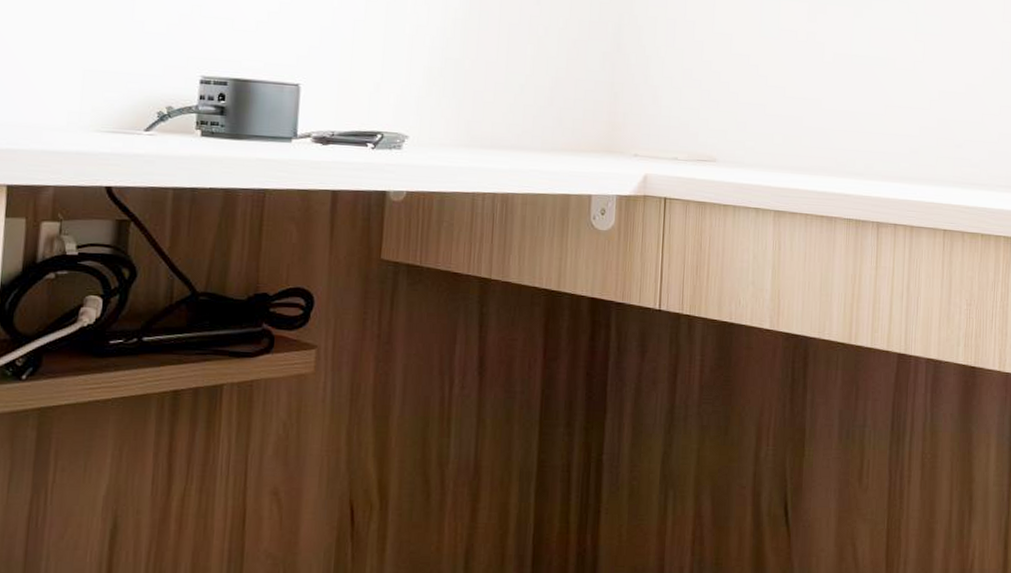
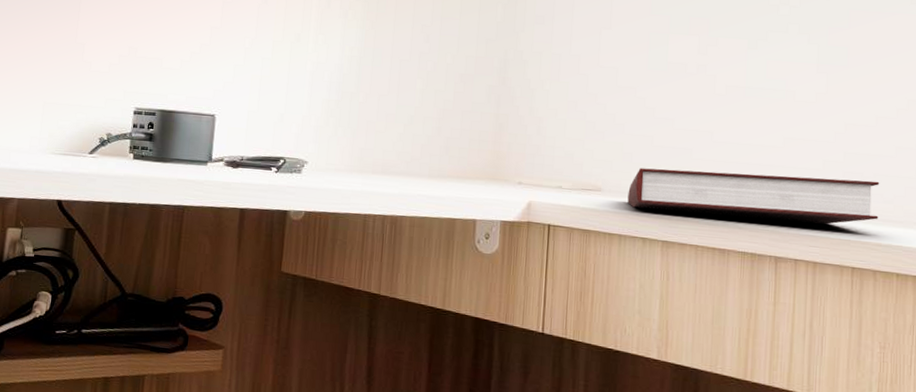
notebook: none [741,137,968,189] -> present [627,168,880,224]

